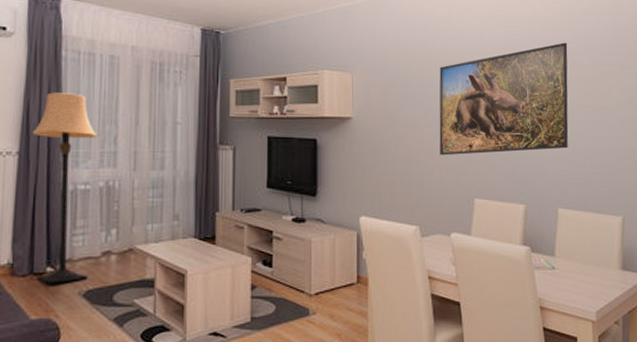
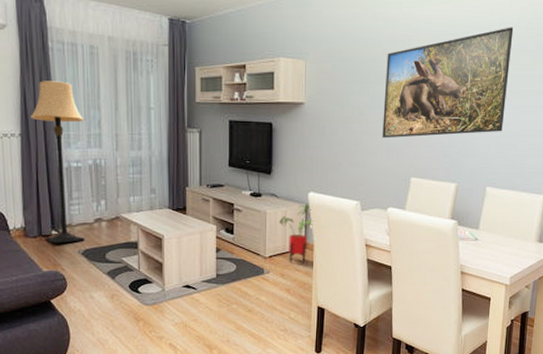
house plant: none [326,229,367,301] -> present [278,203,313,263]

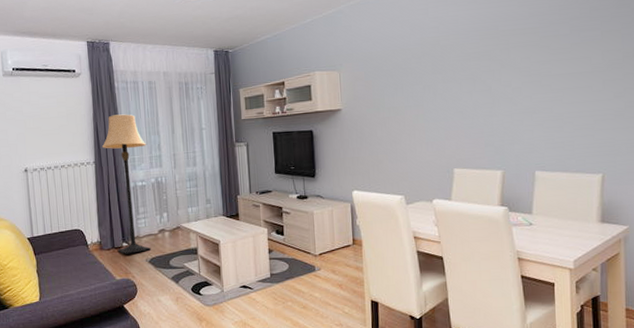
house plant: present [278,203,313,263] -> none [326,201,359,259]
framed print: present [382,27,514,139] -> none [417,15,546,134]

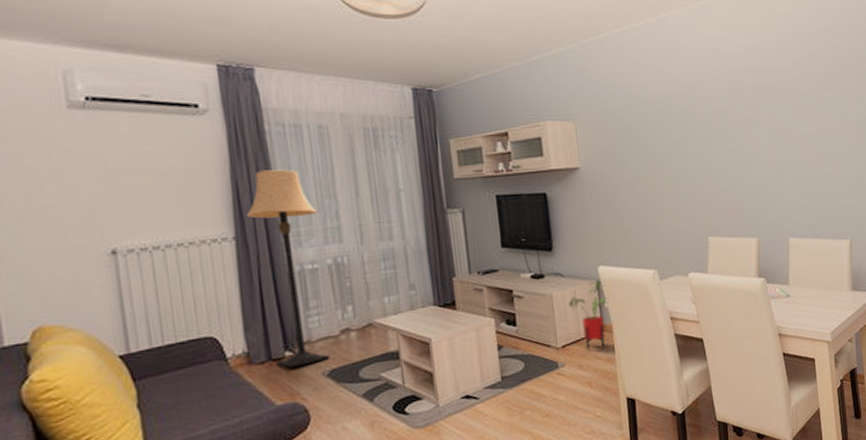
house plant: none [326,201,359,259] -> present [568,278,608,350]

